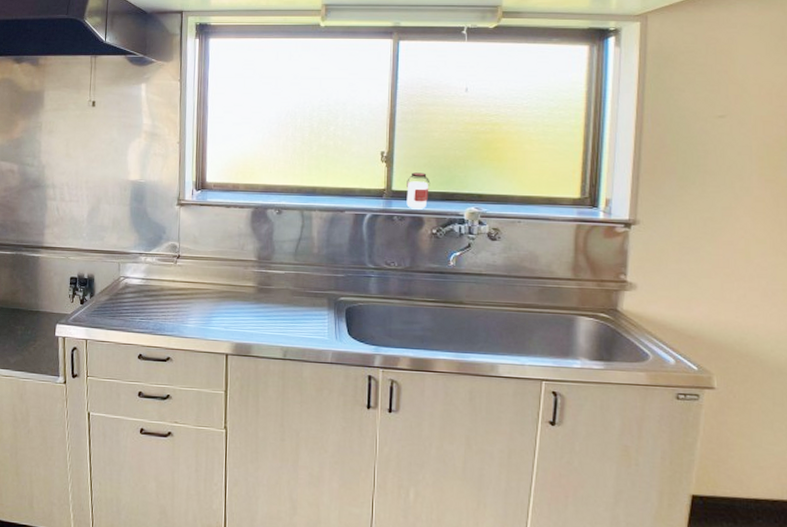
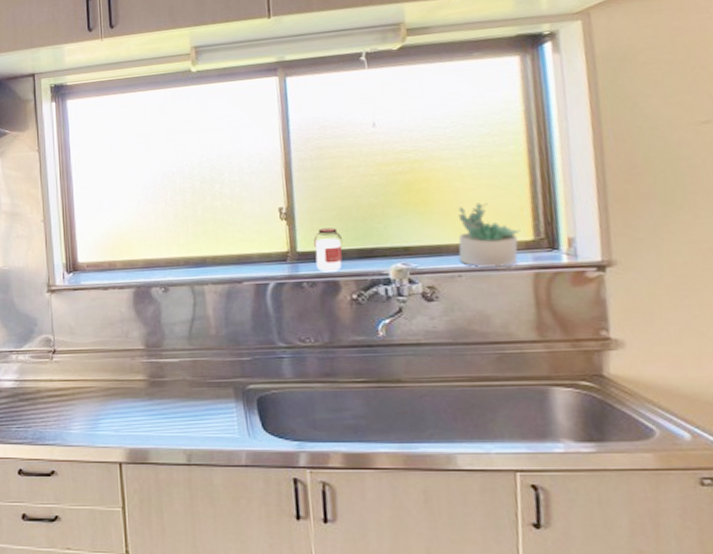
succulent plant: none [520,163,571,218] -> present [458,202,521,268]

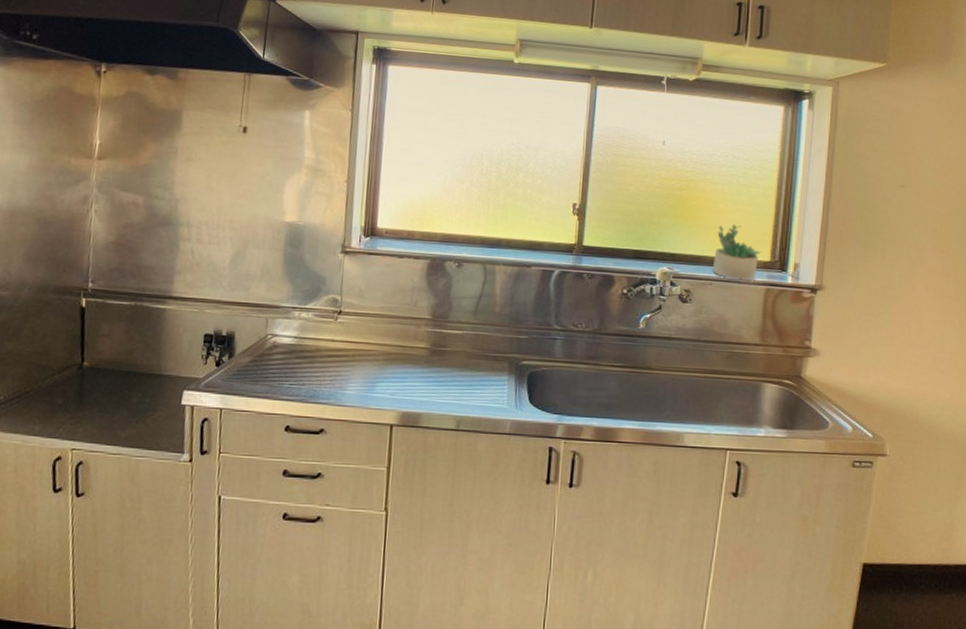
jar: present [314,228,343,272] -> none [597,227,623,268]

